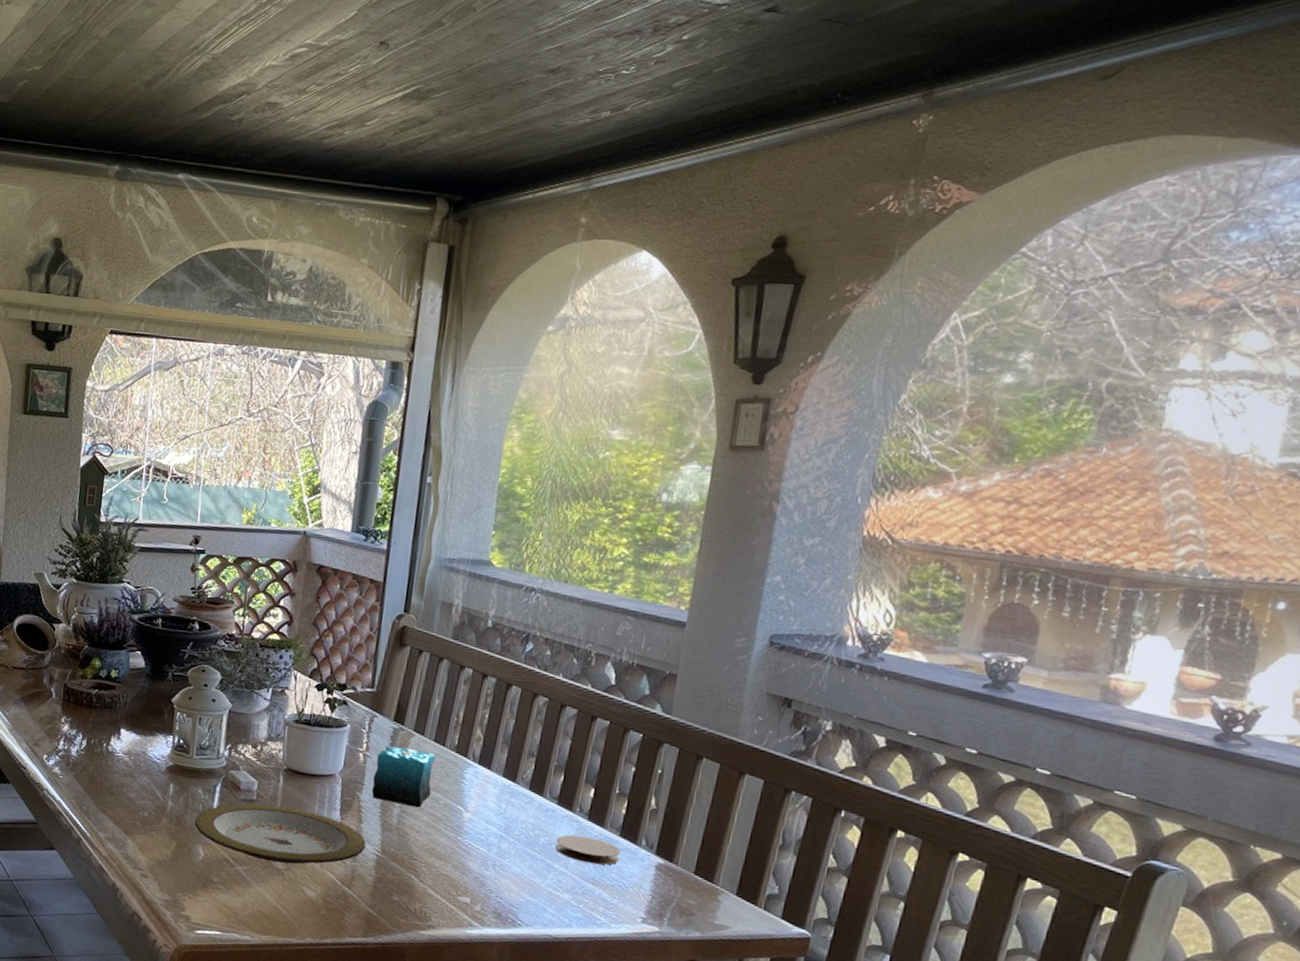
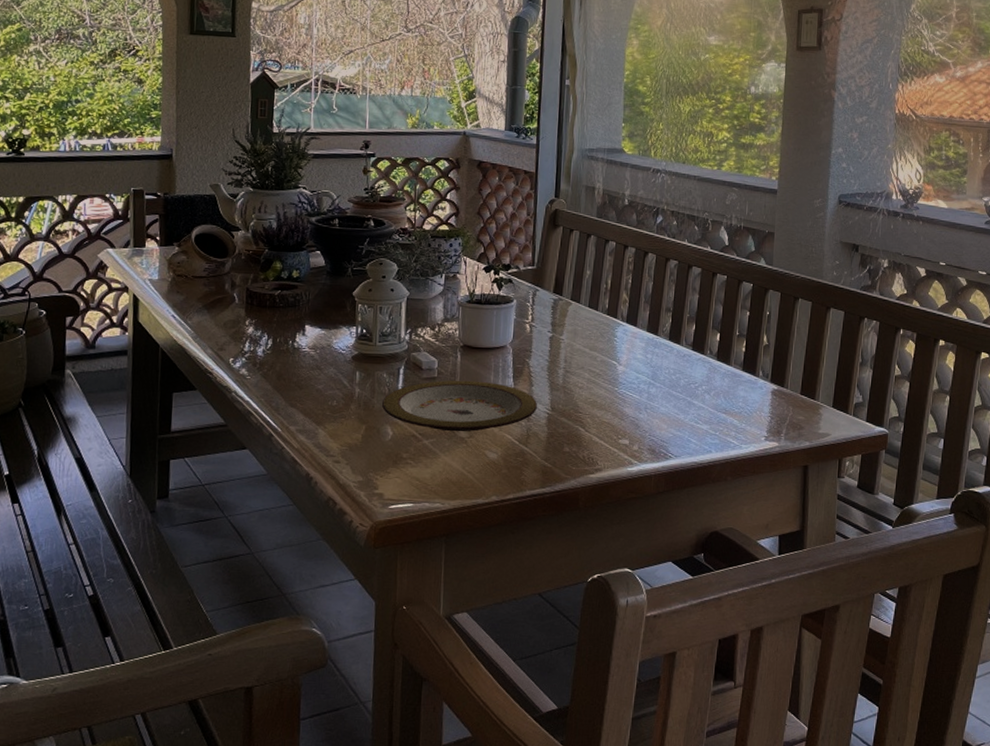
candle: present [372,745,436,808] -> none [539,314,591,367]
coaster: present [554,834,621,865] -> none [693,374,745,397]

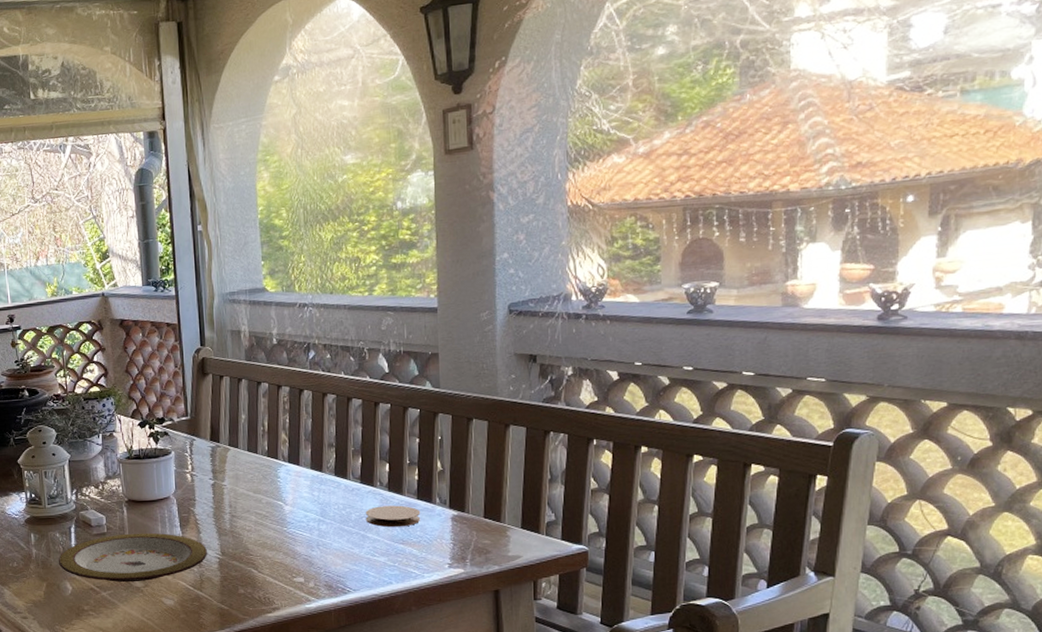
coaster: none [693,374,745,397] -> present [365,505,421,528]

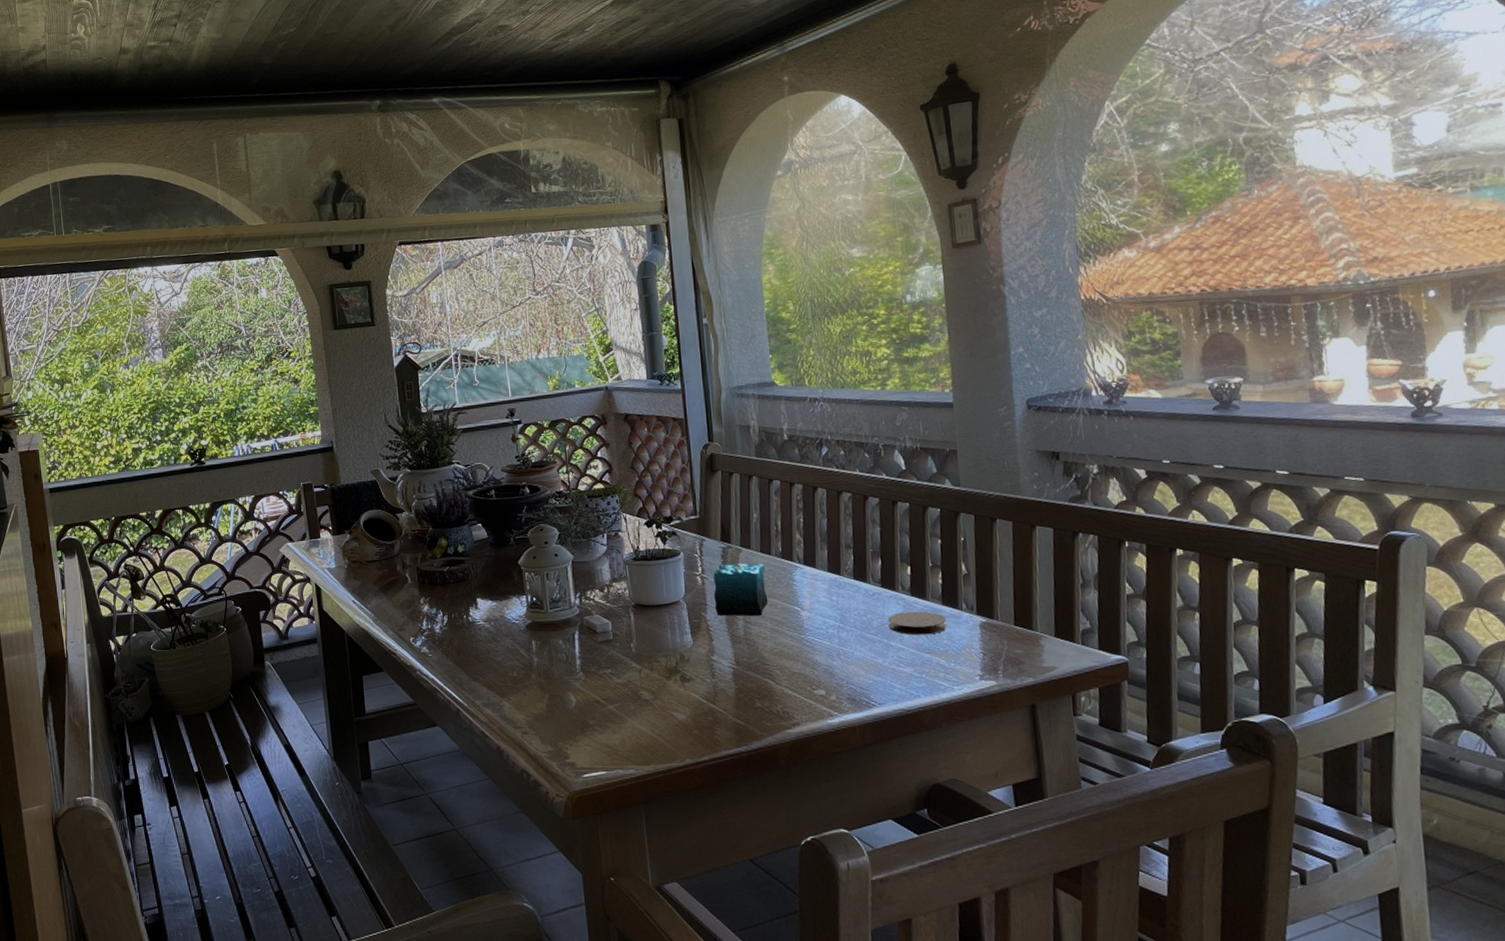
plate: present [59,532,207,583] -> none [562,640,721,695]
candle: none [202,461,254,511] -> present [713,562,768,617]

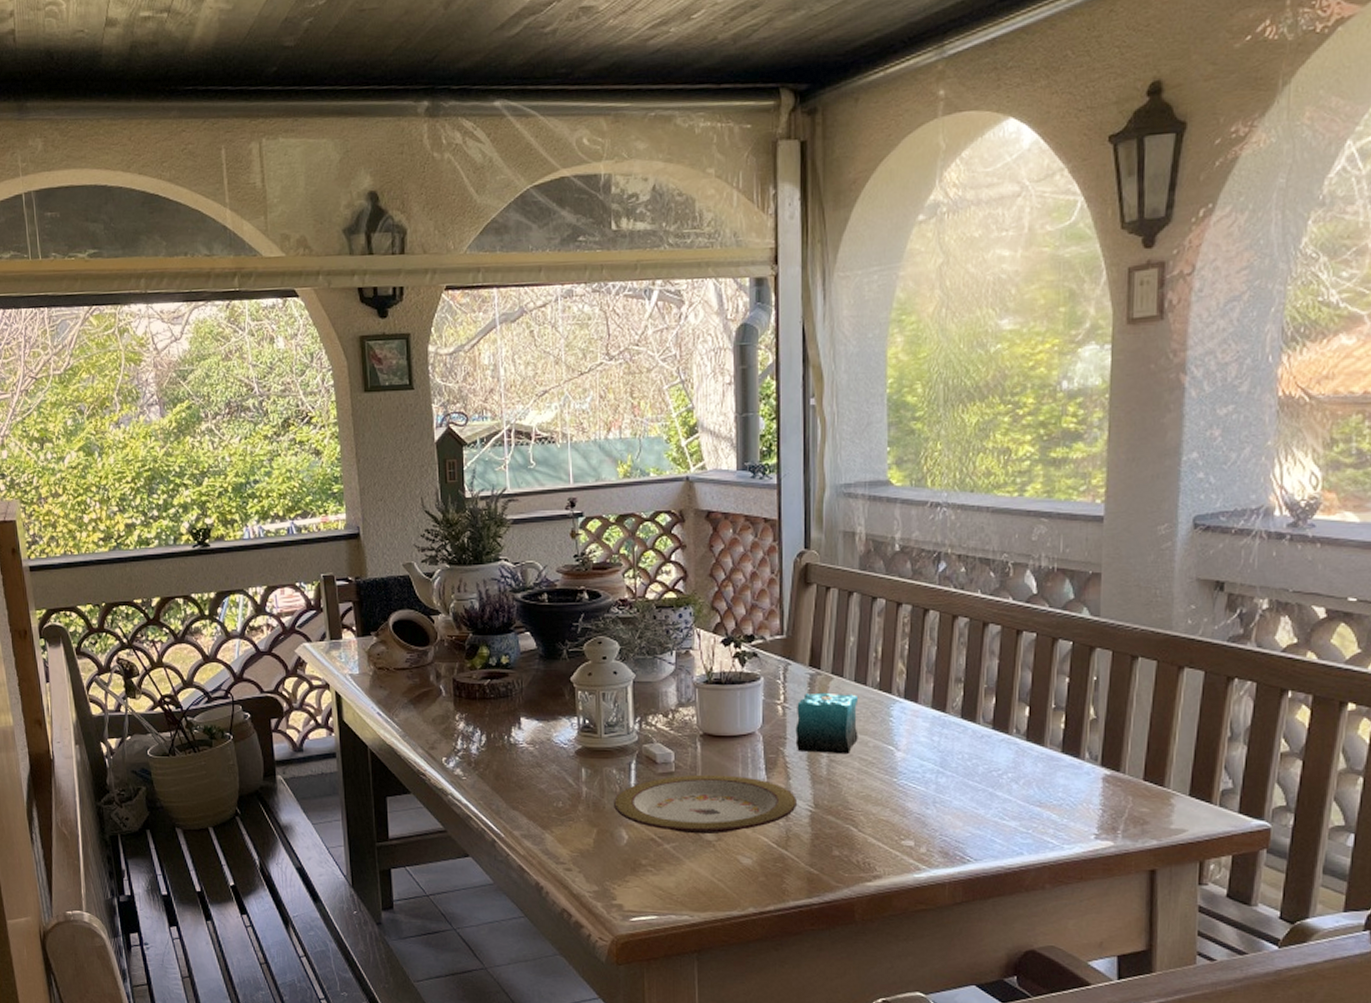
plate: none [562,640,721,695] -> present [614,774,797,835]
coaster: present [887,611,948,635] -> none [995,758,1065,786]

